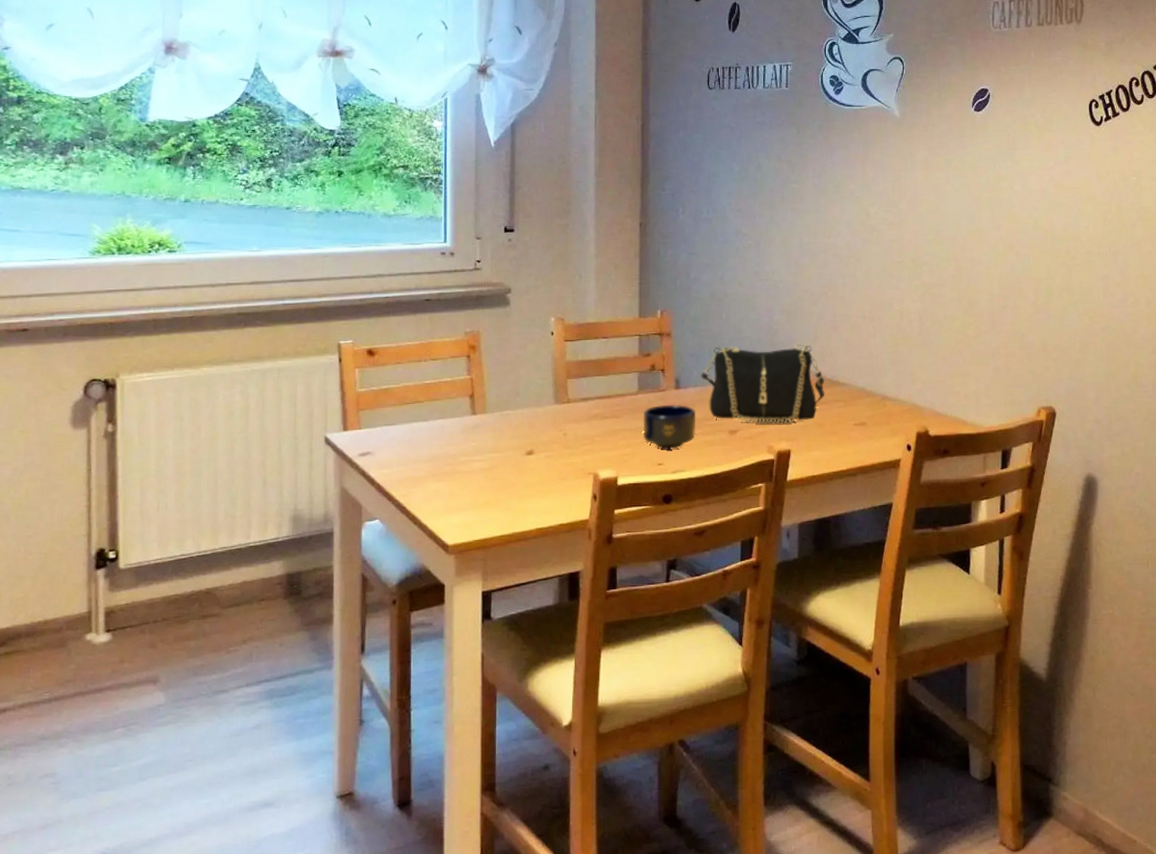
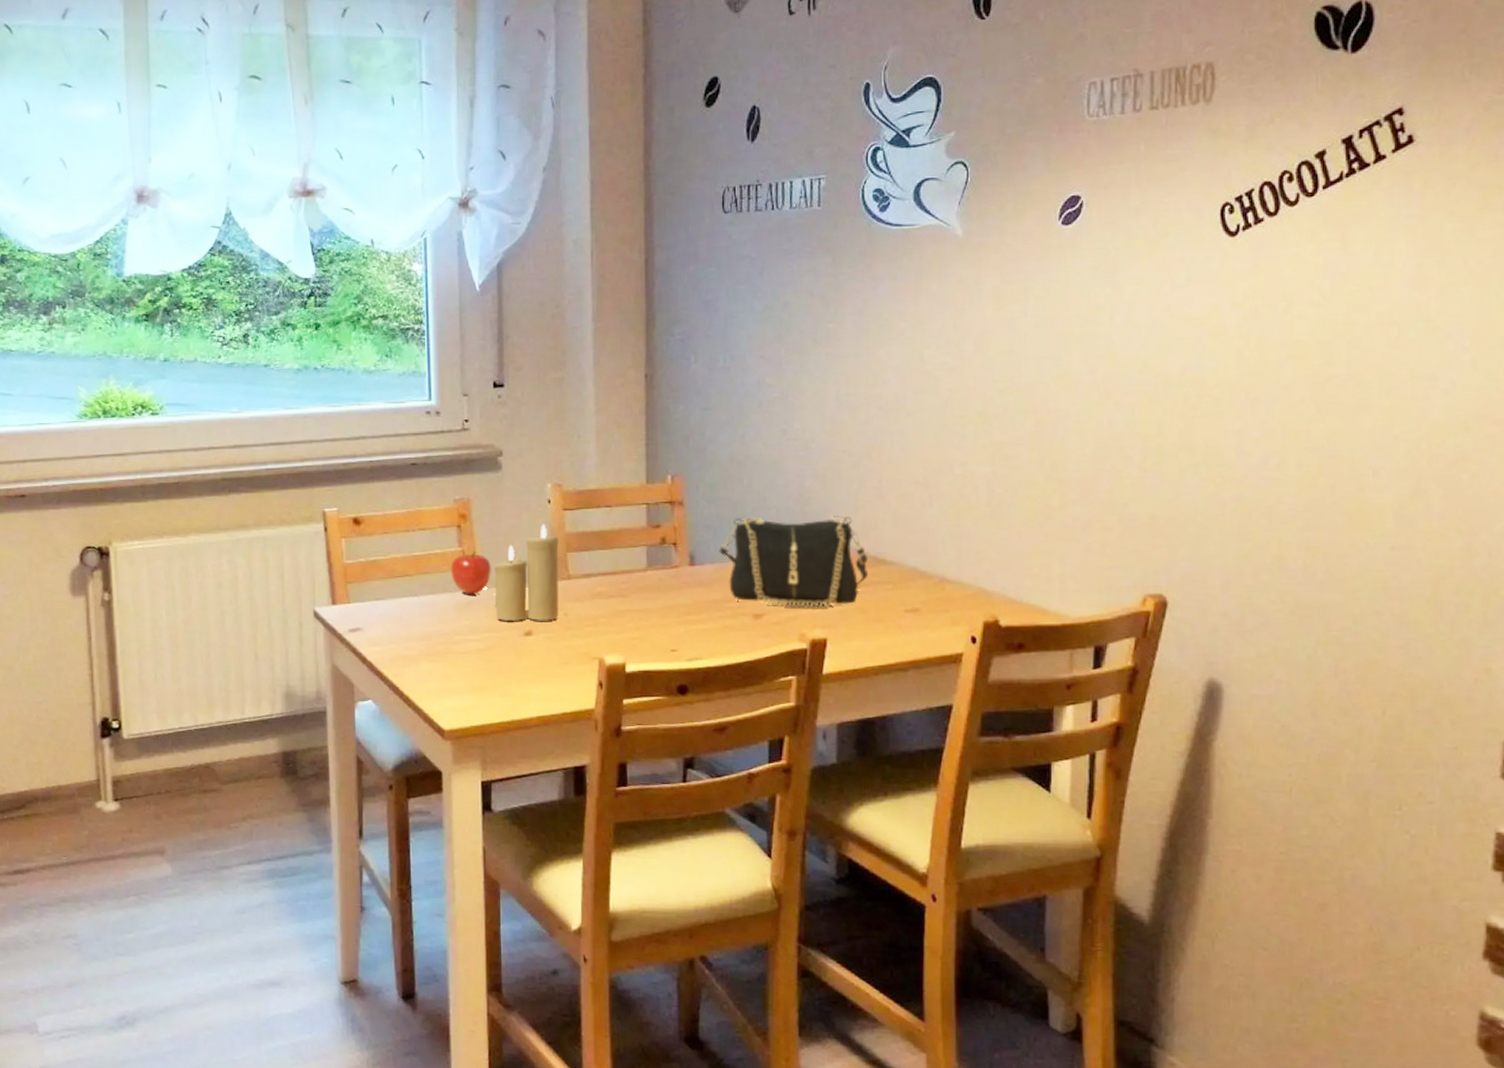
fruit: none [460,378,497,419] -> present [451,551,491,595]
candle: none [499,353,560,442] -> present [493,523,559,621]
mug: present [643,404,696,449] -> none [653,582,715,633]

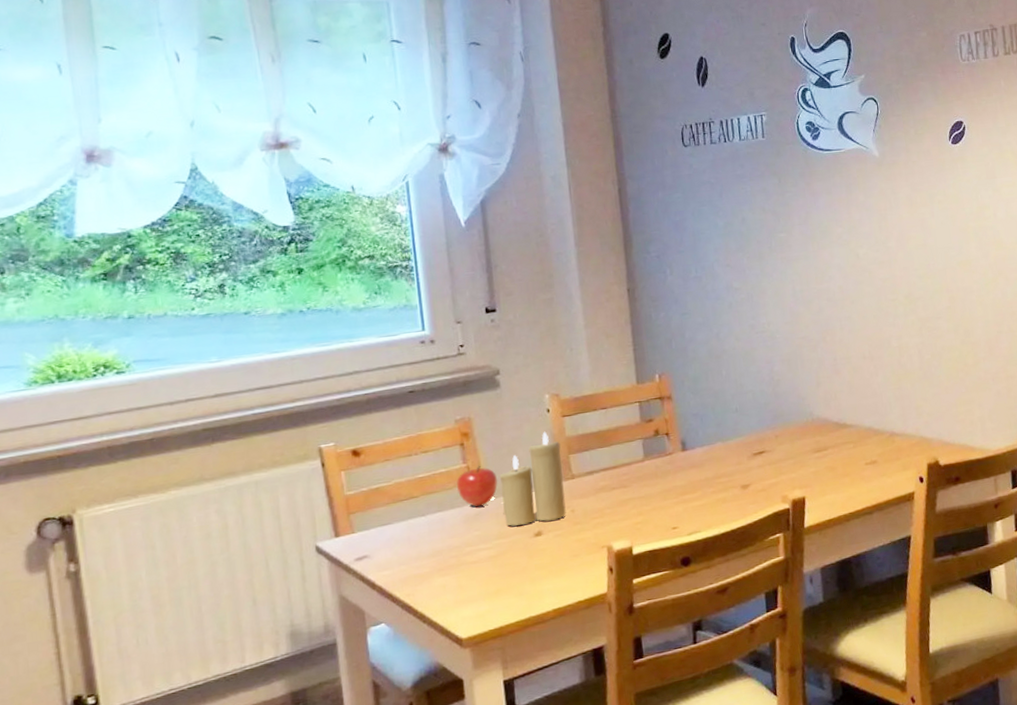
handbag: present [719,514,869,608] -> none [707,391,834,476]

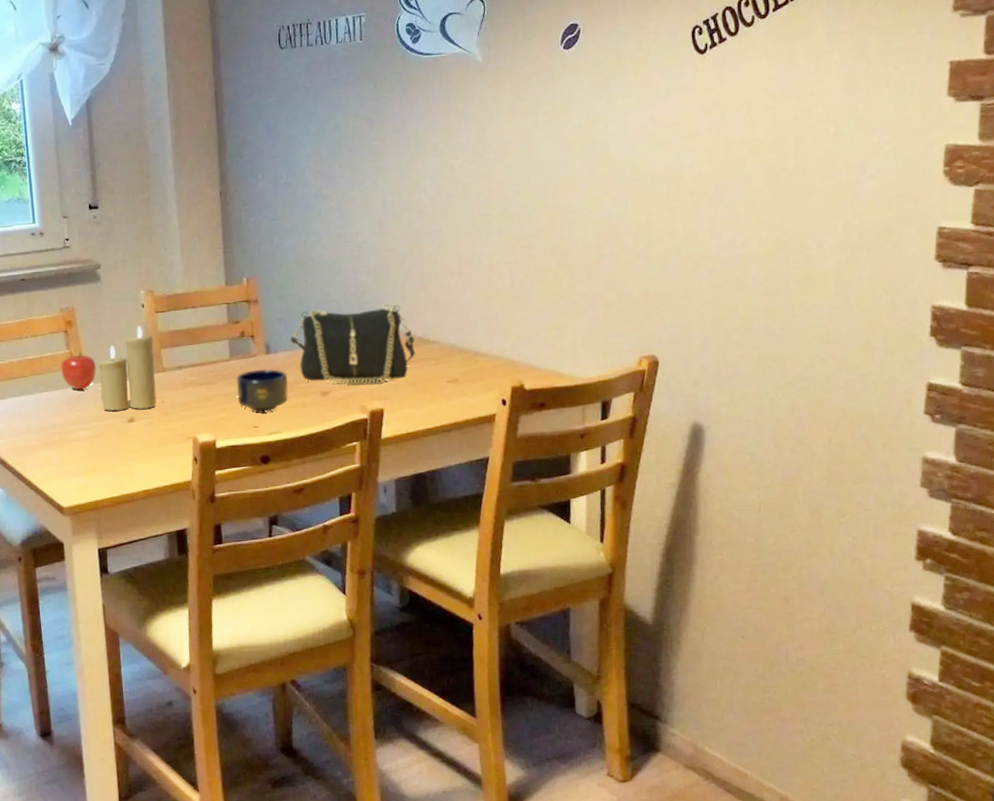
mug: none [651,466,708,512] -> present [236,368,289,412]
handbag: none [707,391,834,476] -> present [290,303,416,384]

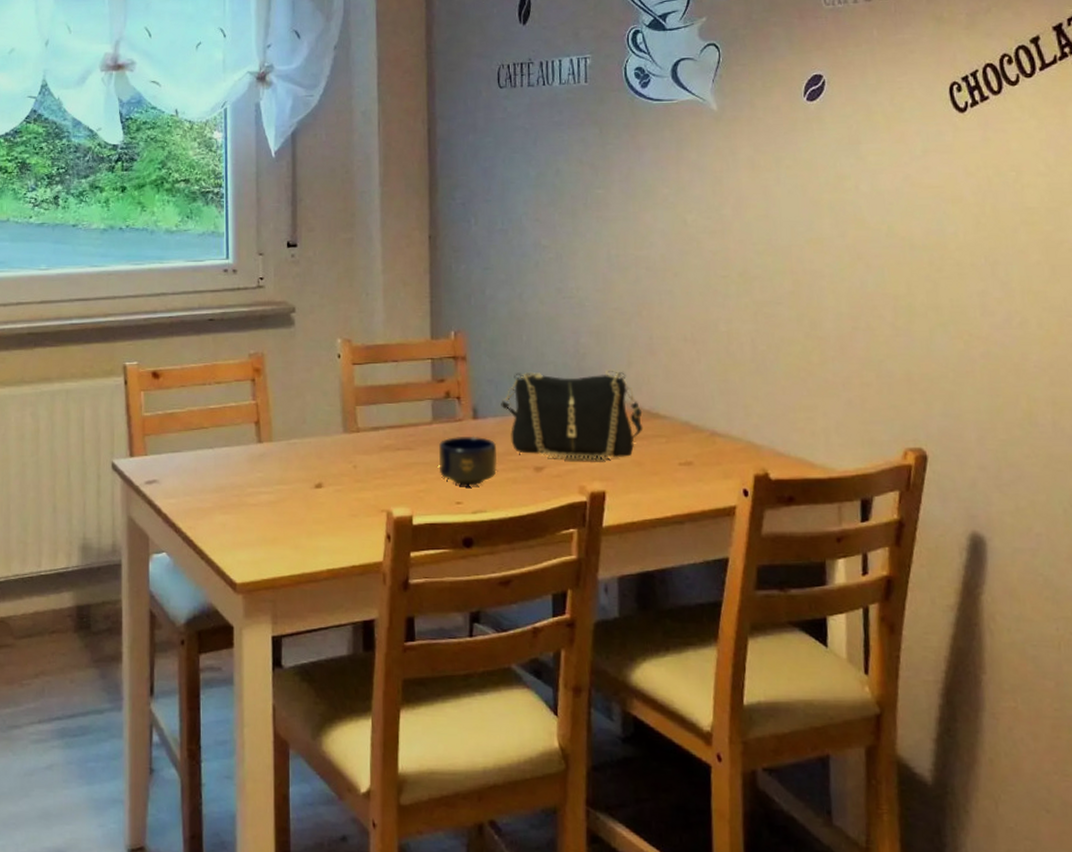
fruit: present [61,352,96,390] -> none [245,404,283,448]
candle: present [98,325,157,411] -> none [286,377,348,473]

